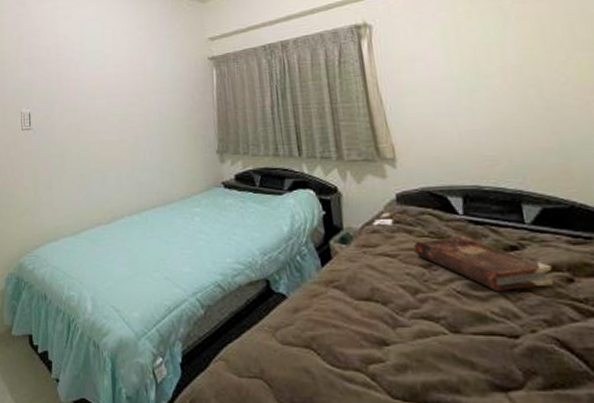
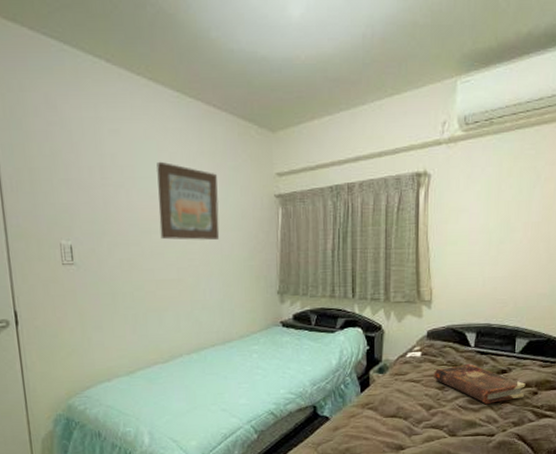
wall art: none [101,36,158,104] -> present [156,161,220,240]

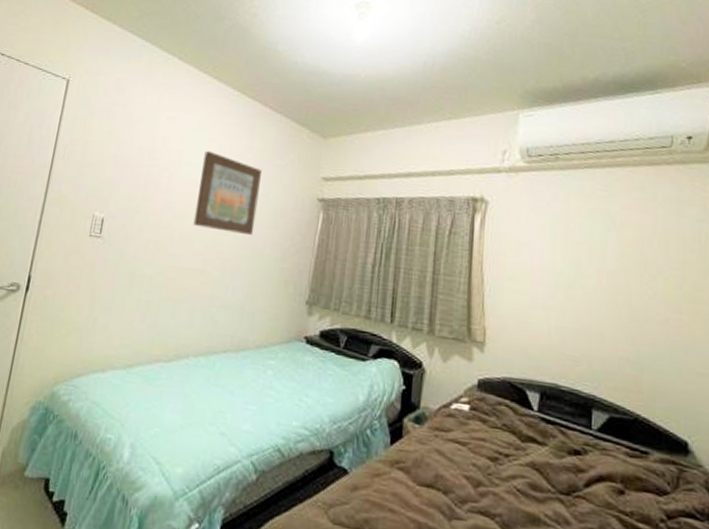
book: present [434,363,526,405] -> none [484,431,607,496]

